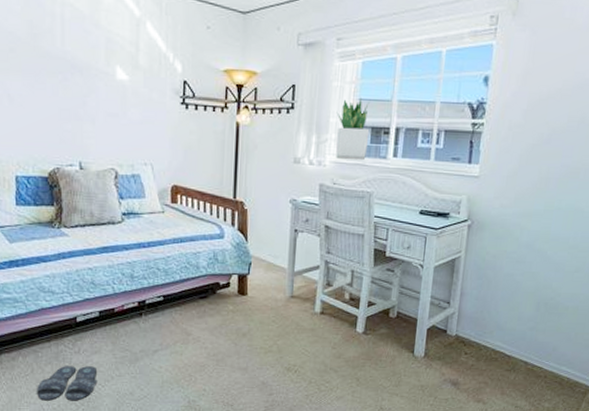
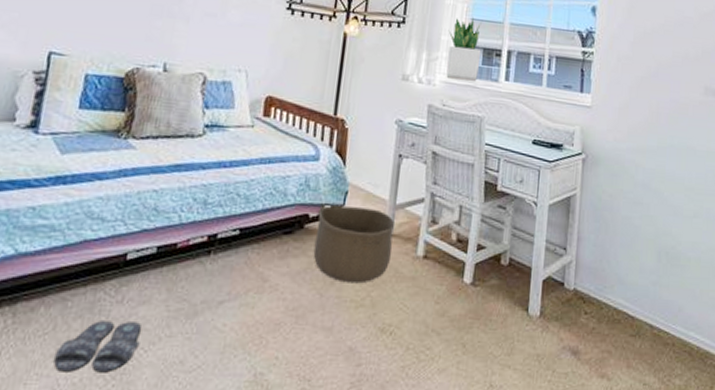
basket: none [226,275,295,335] -> present [313,205,395,284]

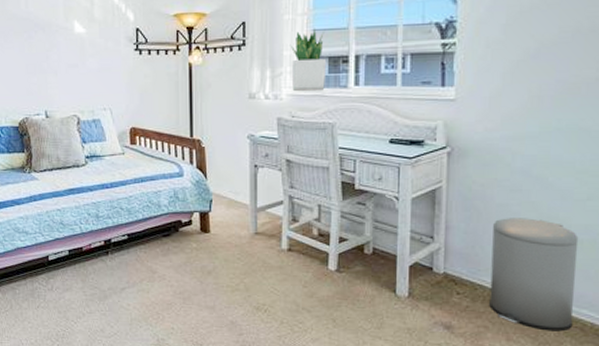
slippers: present [54,321,141,373] -> none [16,302,70,337]
basket: present [313,205,395,284] -> none [189,212,259,273]
pedal bin: none [613,231,687,356] -> present [489,218,579,332]

